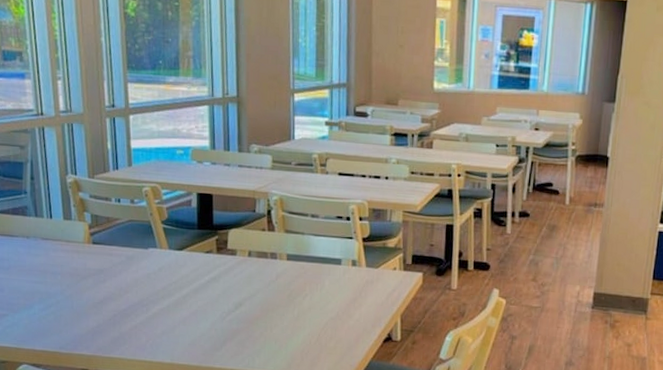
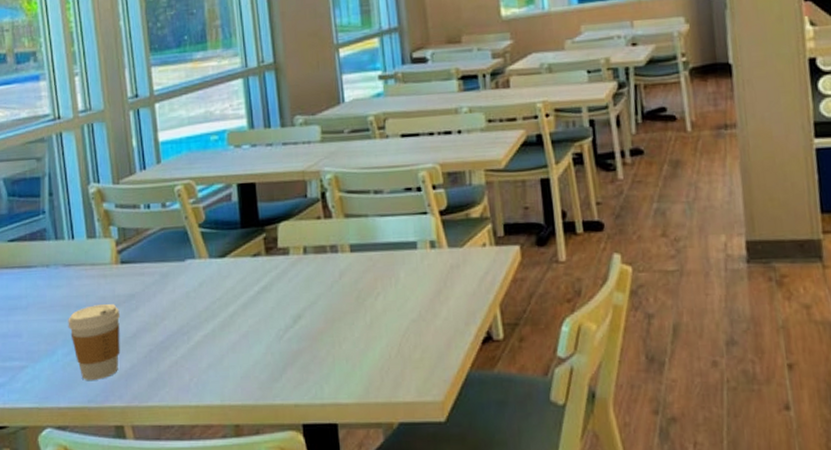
coffee cup: none [44,274,90,333] -> present [68,304,121,380]

